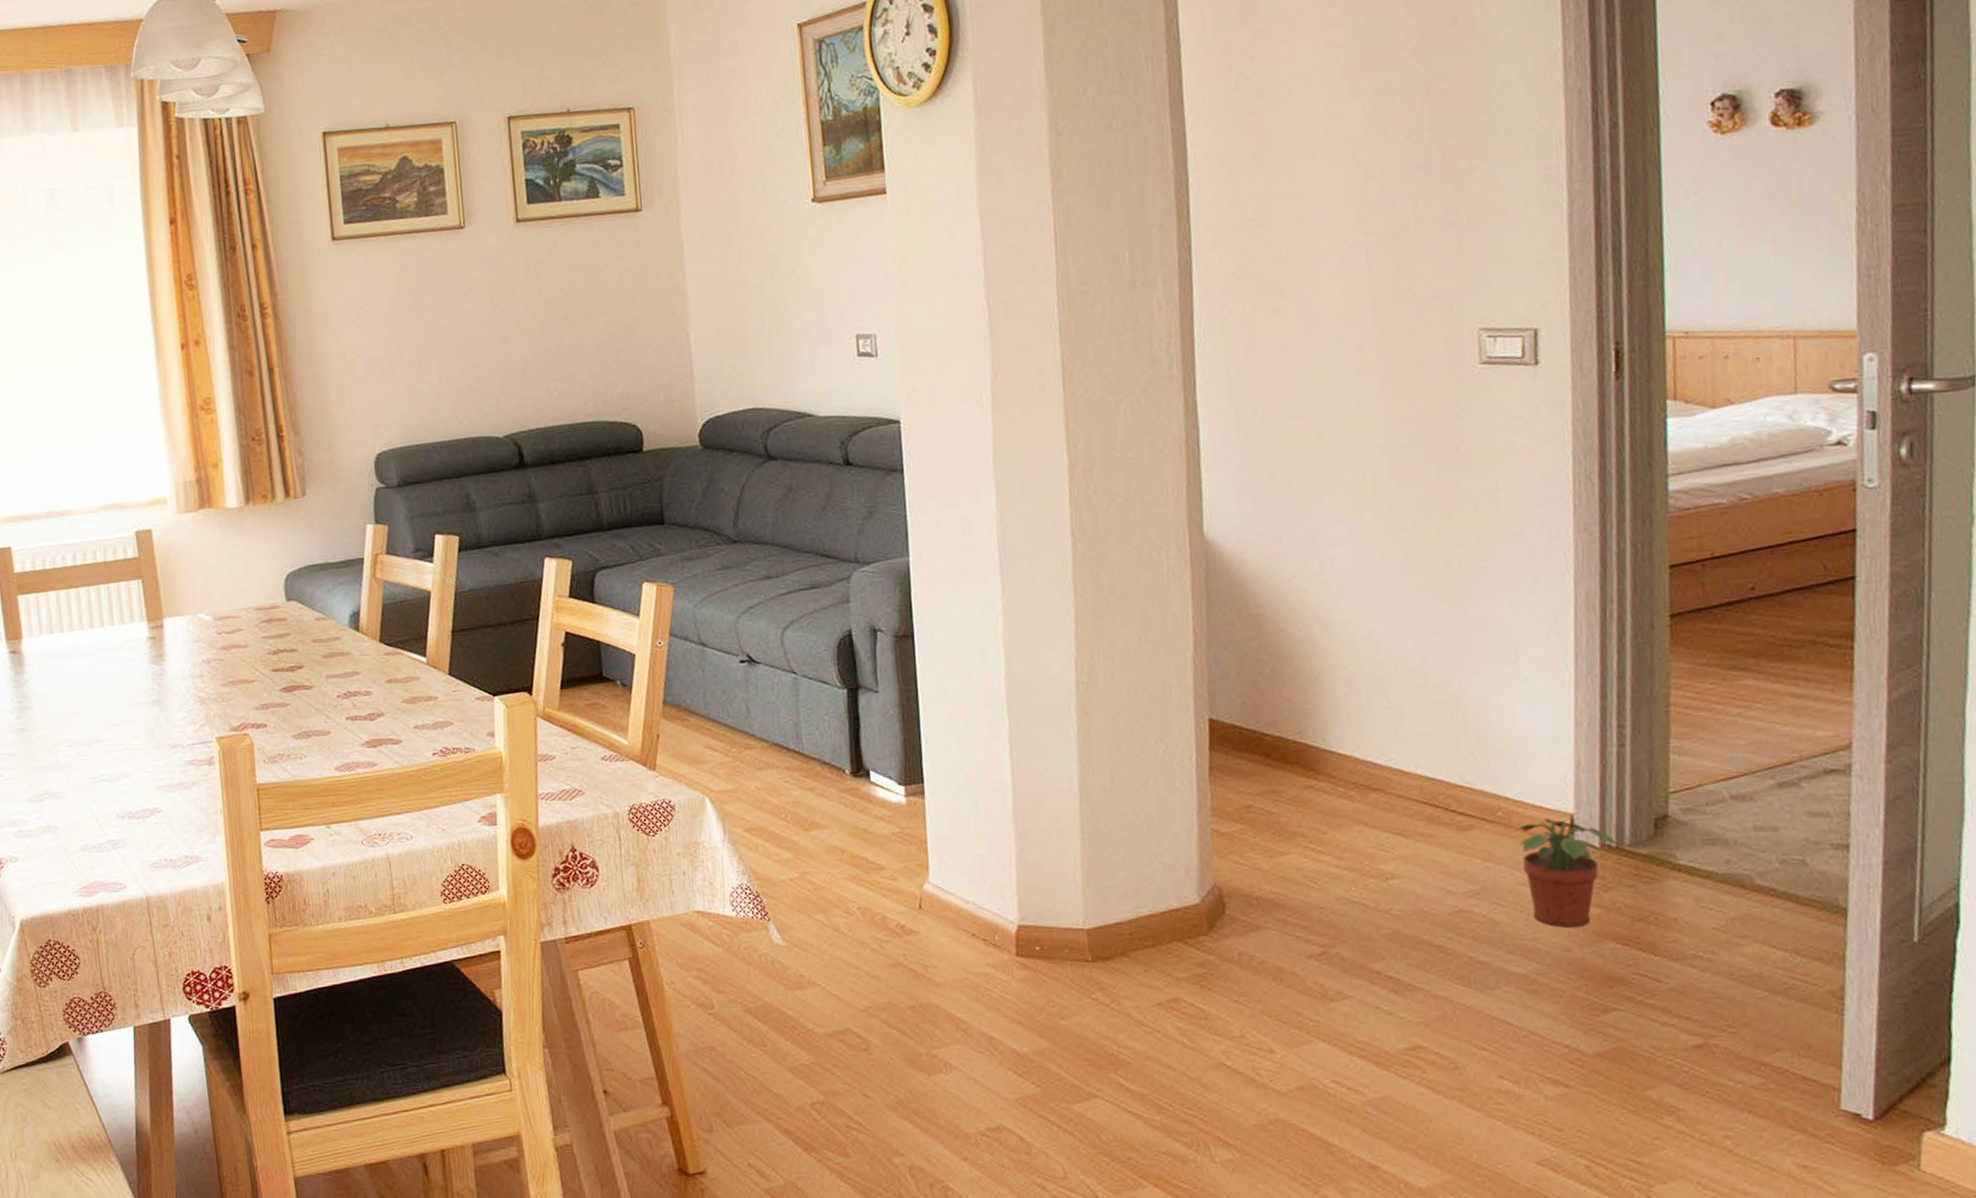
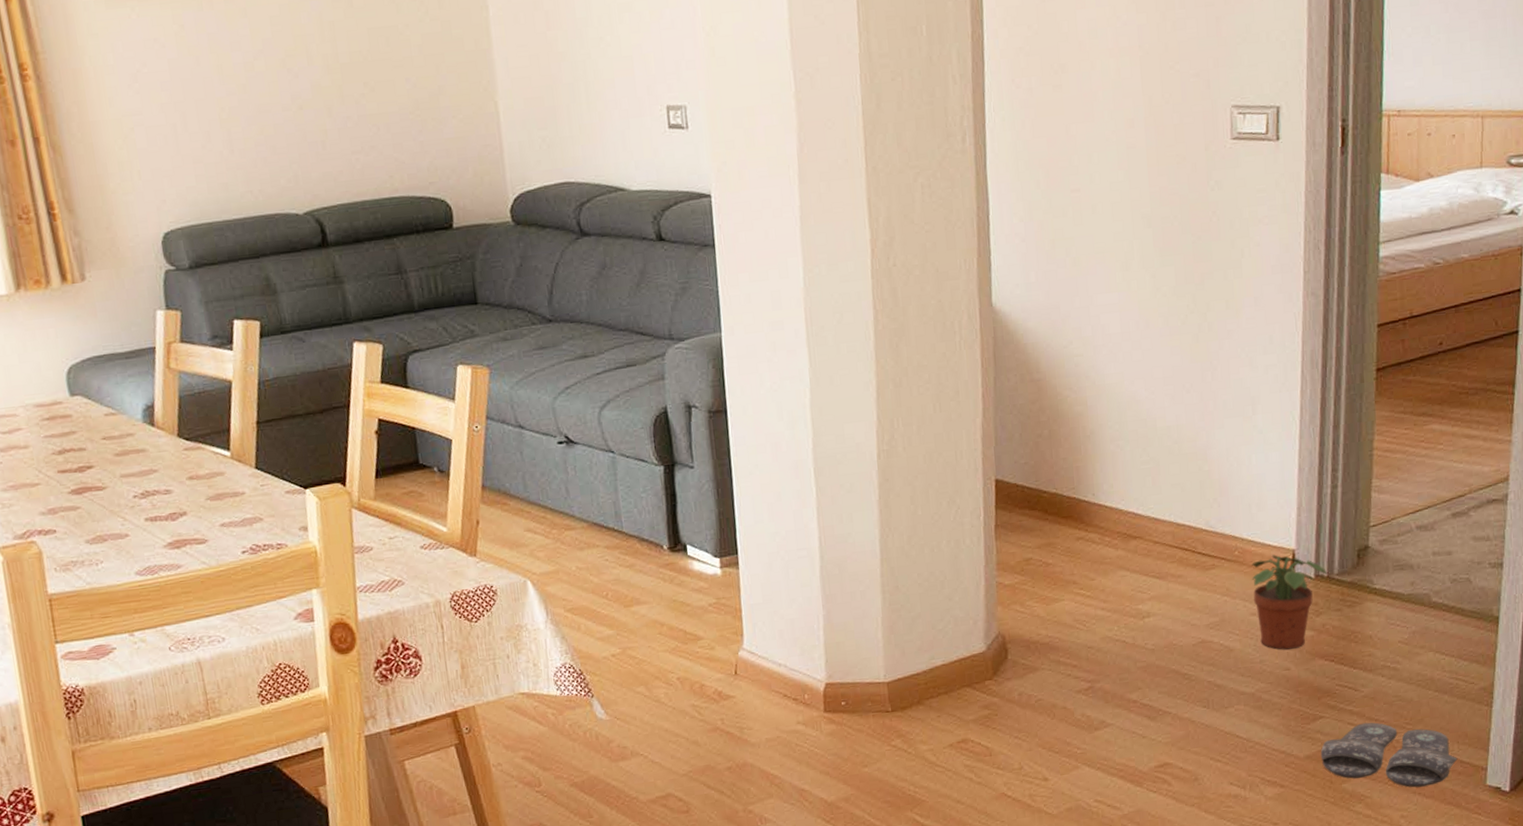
slippers: none [1615,1020,1800,1104] -> present [1320,722,1458,788]

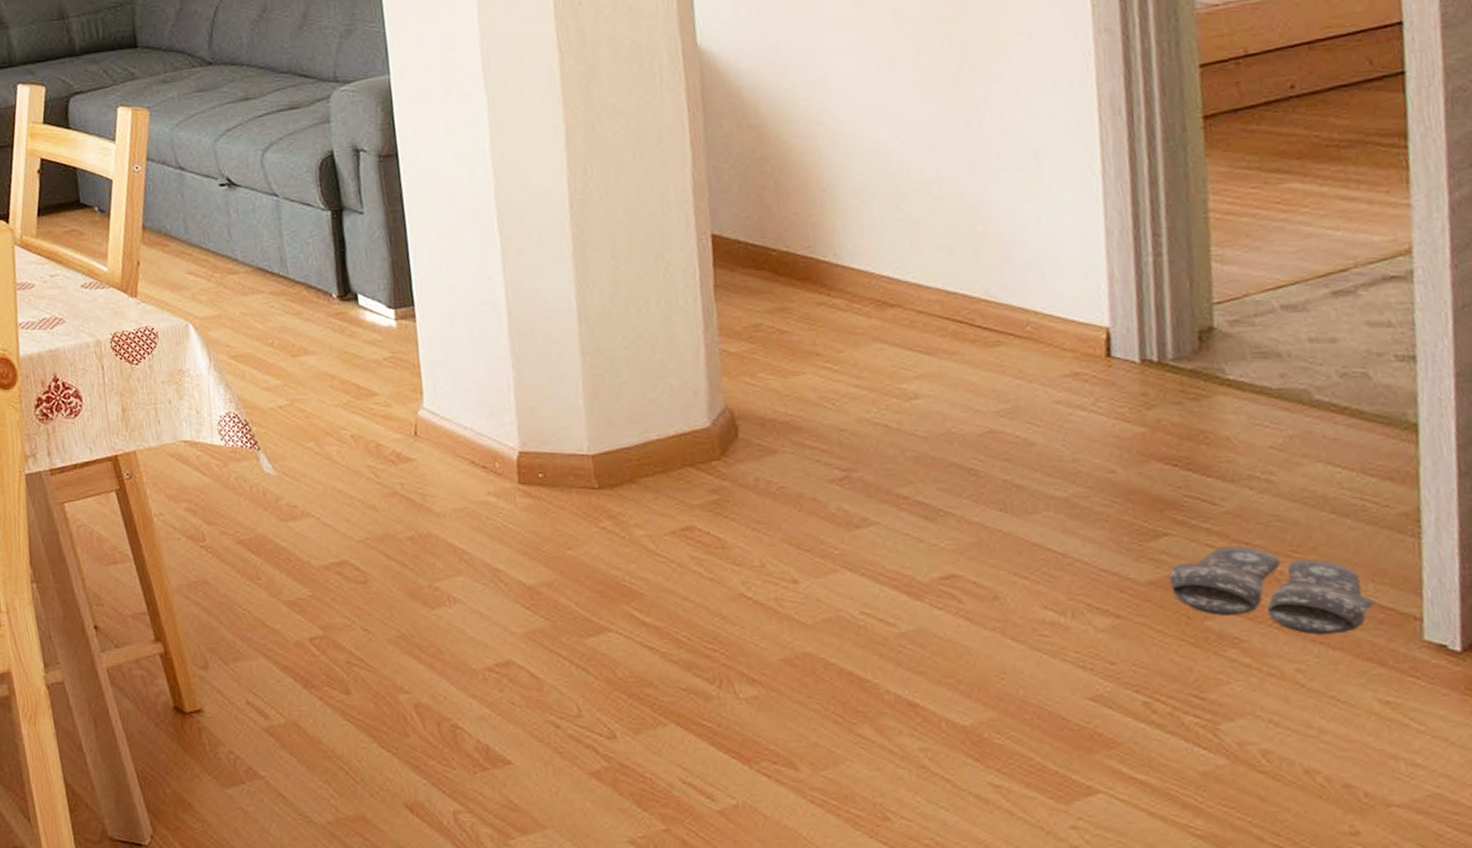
potted plant: present [1251,554,1328,650] -> none [1051,332,1158,448]

